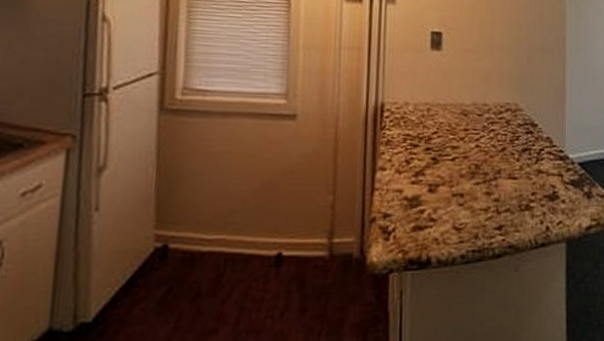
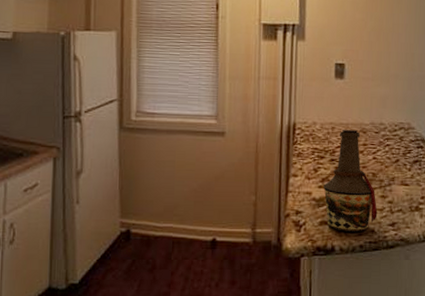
bottle: none [417,110,482,238] -> present [323,129,378,232]

